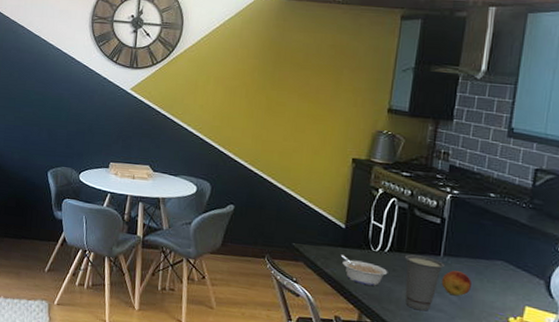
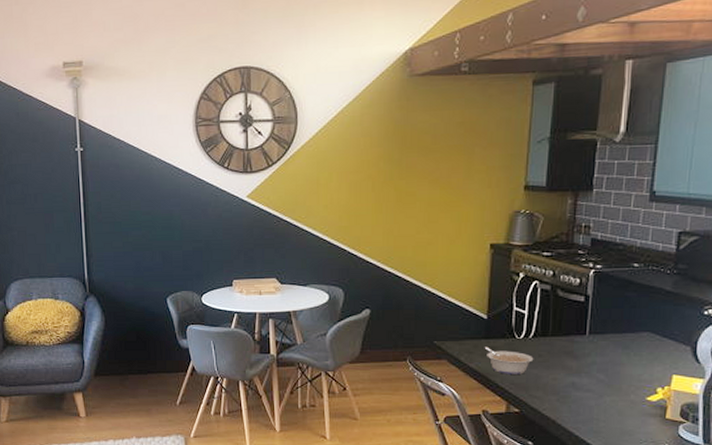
cup: present [404,254,446,312] -> none [549,337,592,393]
fruit: present [441,270,472,296] -> none [588,348,618,374]

